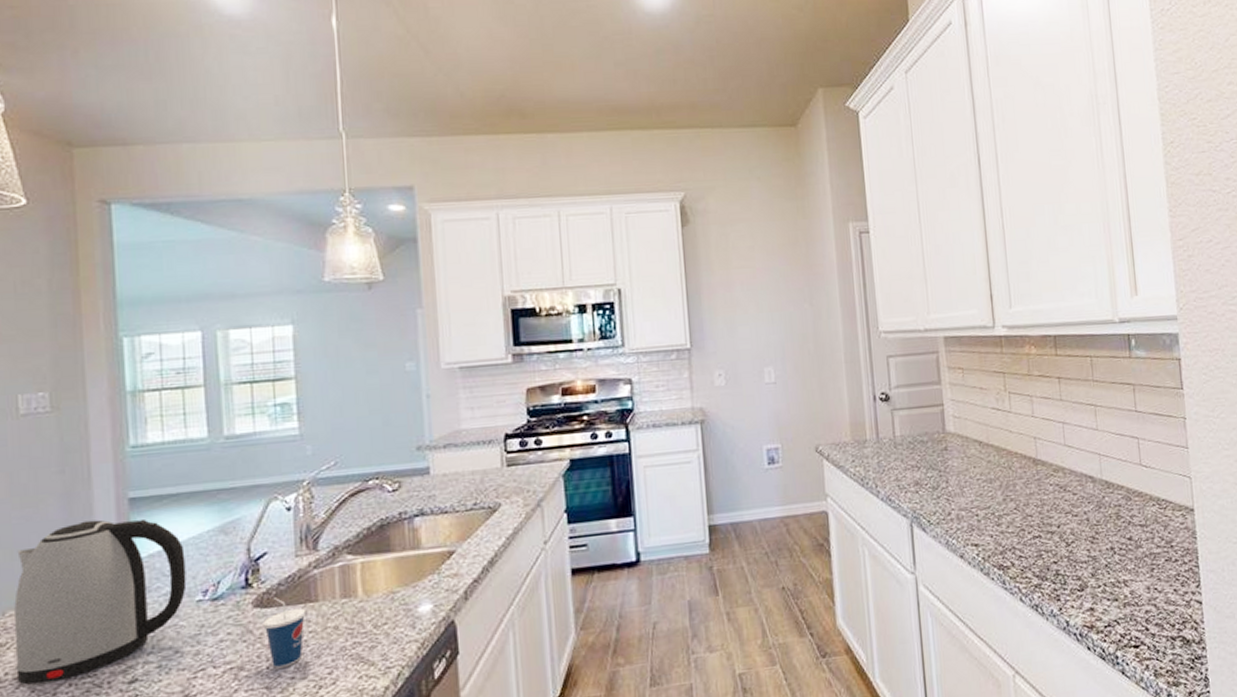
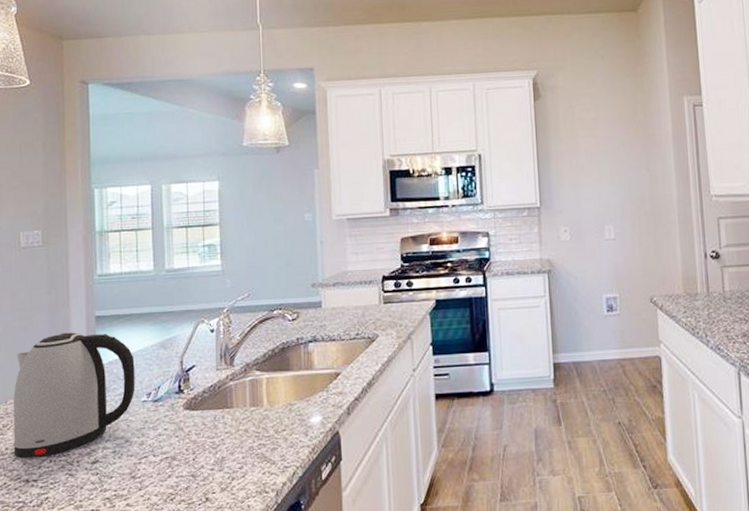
cup: present [263,596,307,669] -> none [191,402,224,461]

